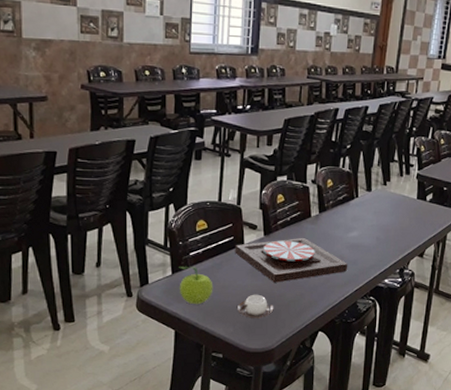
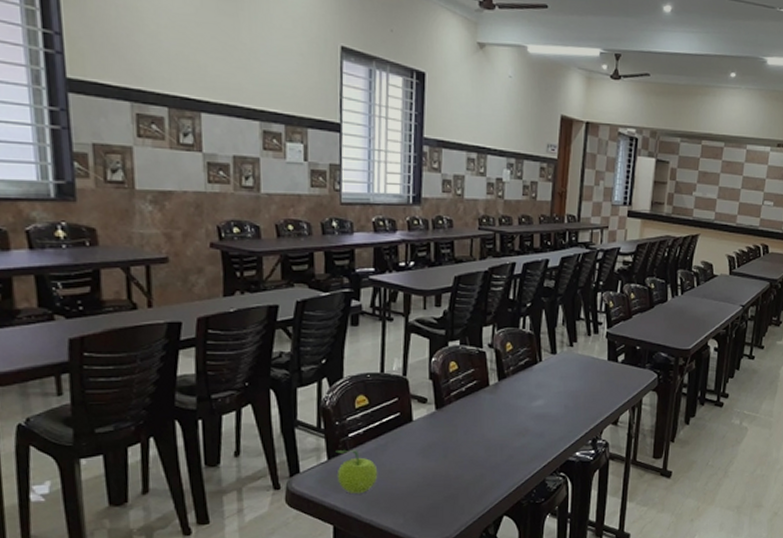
plate: present [235,237,348,283] -> none [402,409,534,463]
cup: present [236,294,274,318] -> none [406,477,450,506]

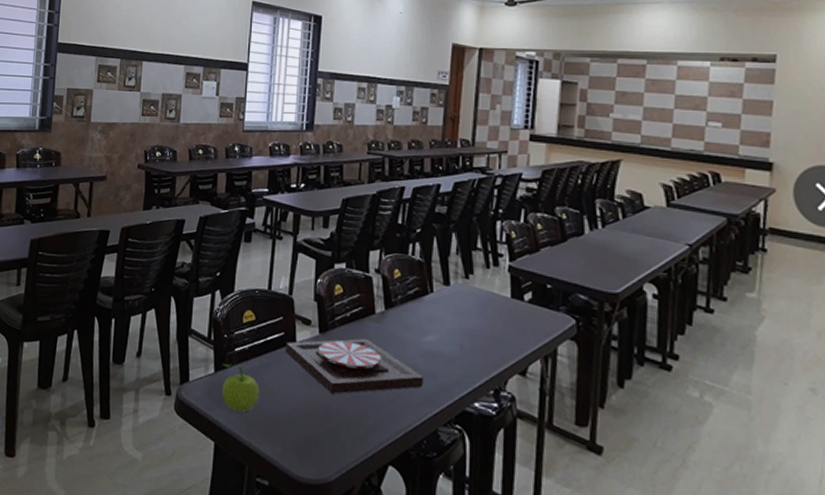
plate: none [402,409,534,463] -> present [285,338,424,394]

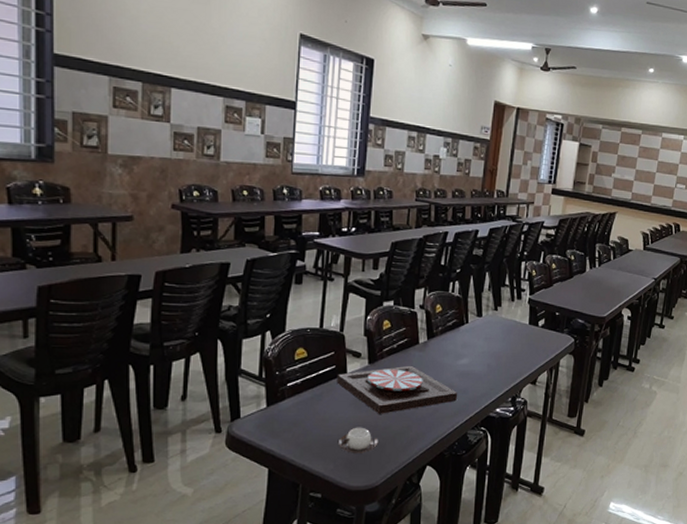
fruit: present [222,364,260,412] -> none [274,397,313,439]
cup: none [286,406,331,439] -> present [337,427,379,453]

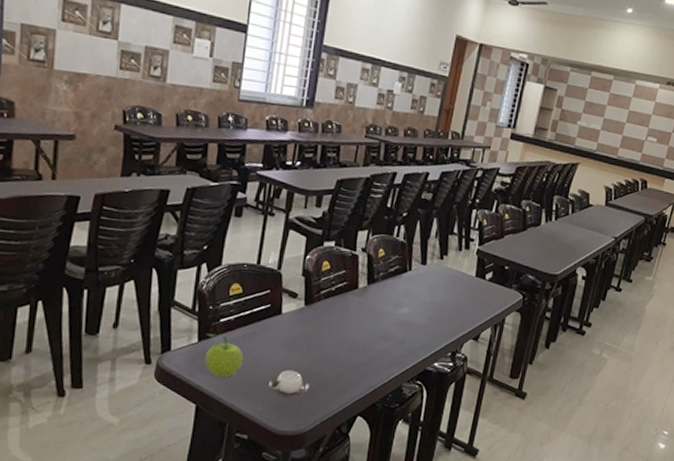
fruit: none [274,397,313,439] -> present [205,334,244,377]
plate: present [337,365,458,414] -> none [270,310,396,359]

